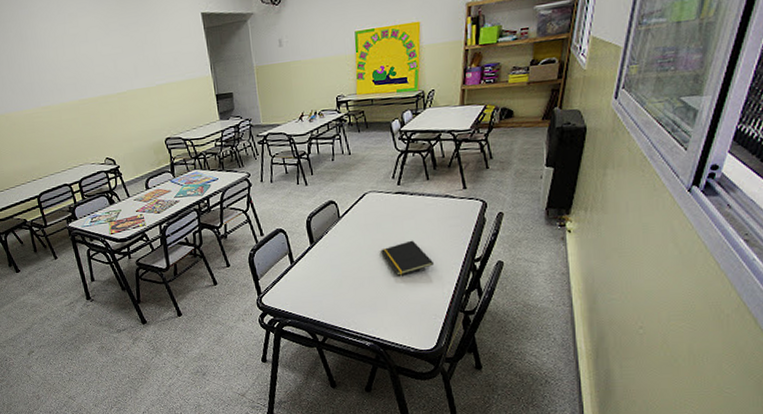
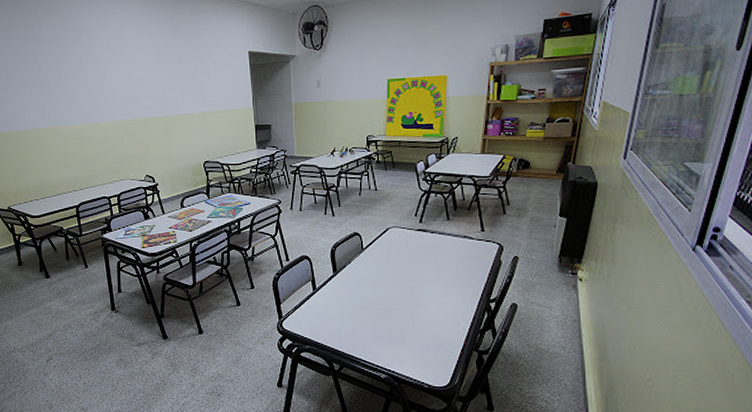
notepad: present [380,240,435,276] -> none [400,276,451,310]

